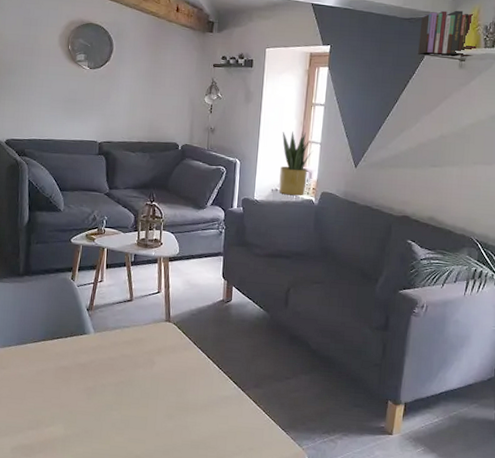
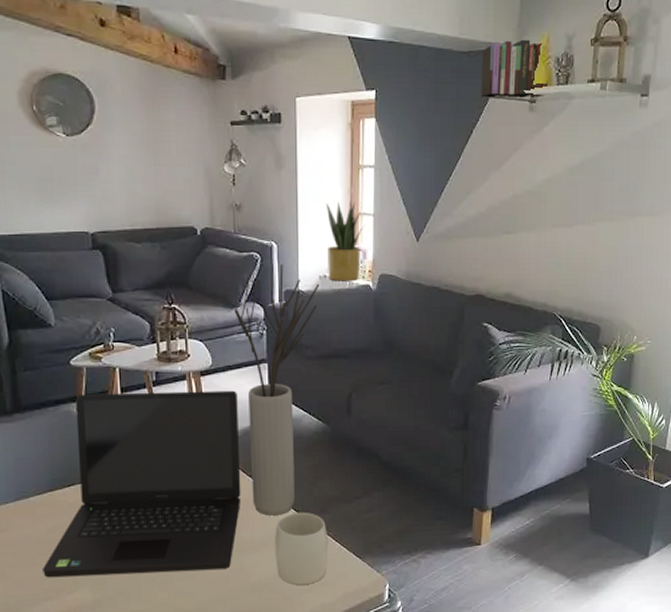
laptop: none [29,266,197,424] -> present [43,390,241,577]
vase: none [199,177,272,384] -> present [234,264,320,516]
mug: none [213,383,260,448] -> present [274,512,329,585]

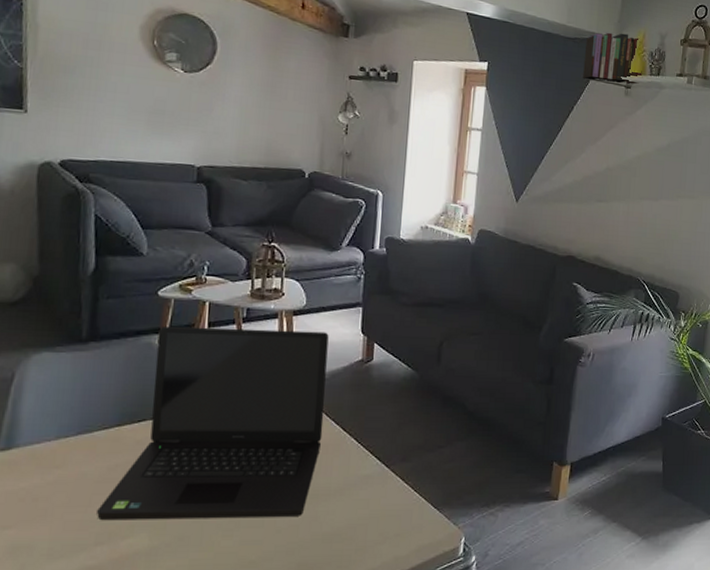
vase: present [234,264,320,516] -> none [333,212,421,462]
mug: present [274,512,329,585] -> none [350,459,408,536]
planter: present [325,201,363,282] -> none [429,159,467,234]

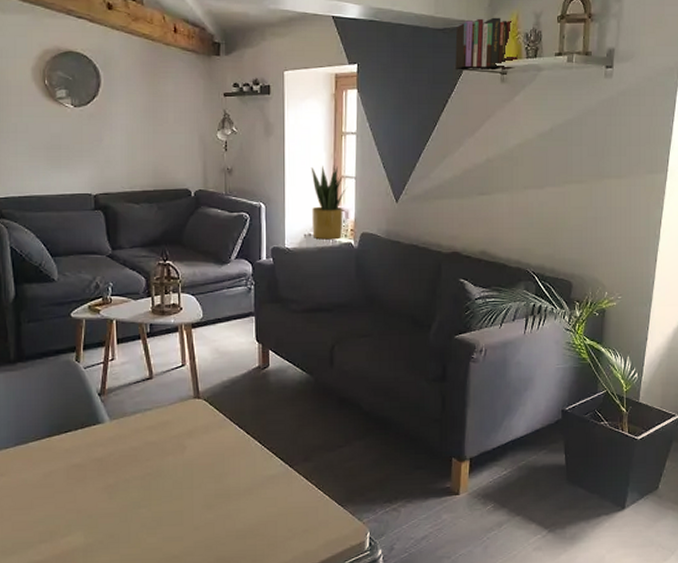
laptop: present [97,325,329,519] -> none [39,342,228,520]
planter: none [429,159,467,234] -> present [311,165,346,240]

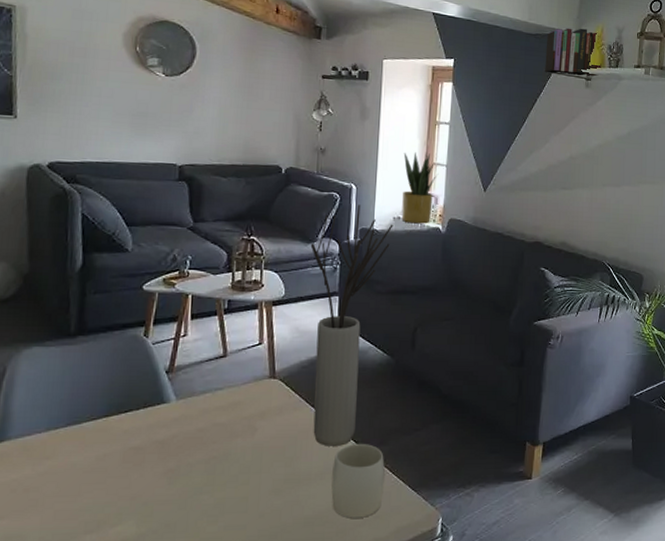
vase: none [224,223,305,463] -> present [310,204,393,446]
mug: none [259,459,312,532] -> present [330,443,386,518]

